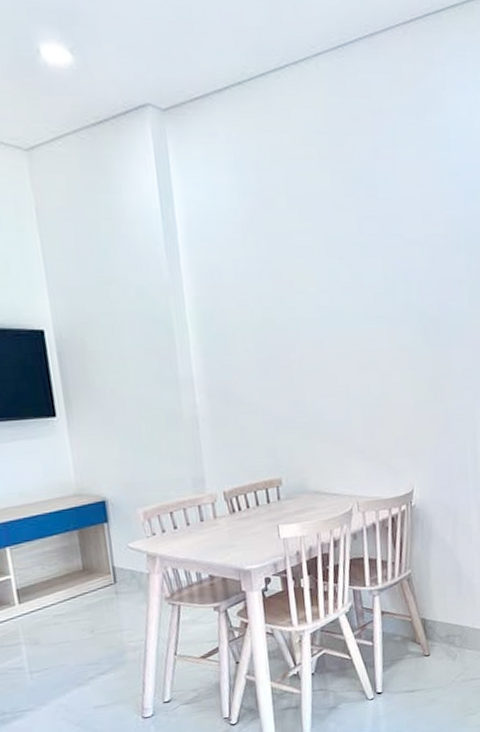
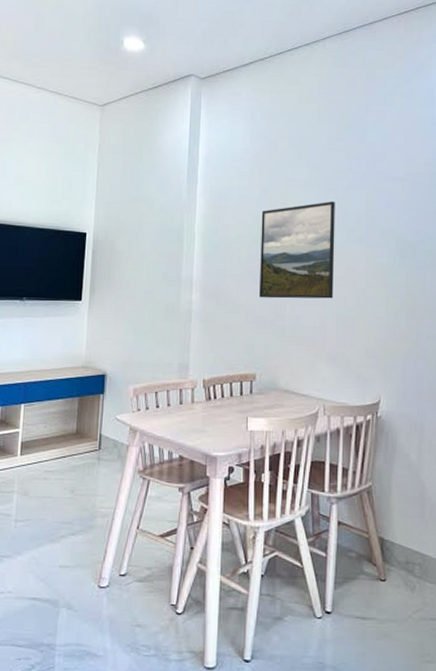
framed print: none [264,272,357,394] -> present [258,201,335,299]

